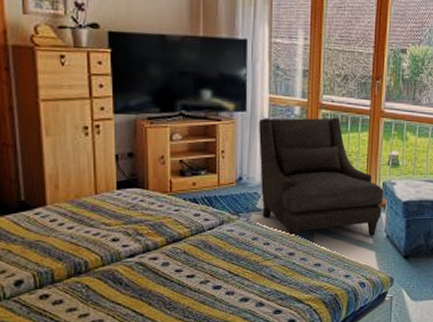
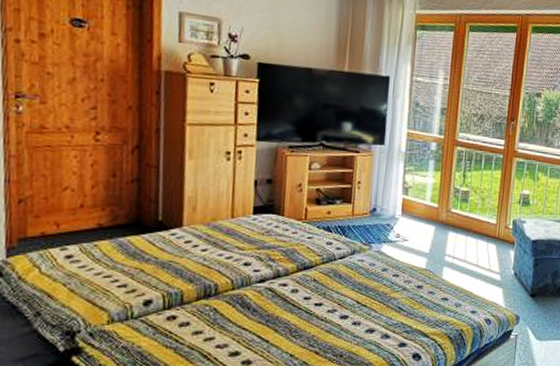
armchair: present [259,118,384,237] -> none [393,152,514,273]

